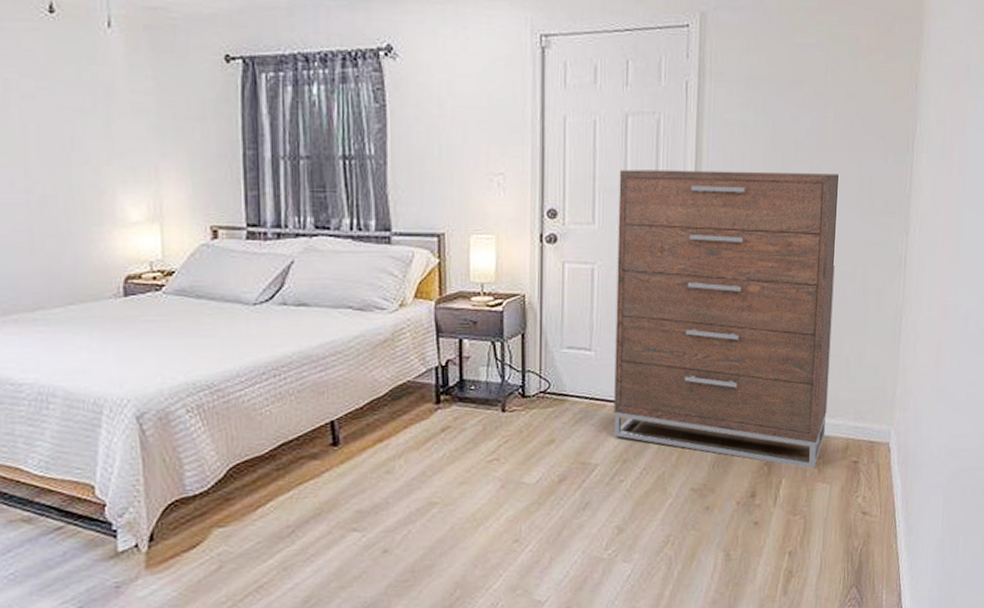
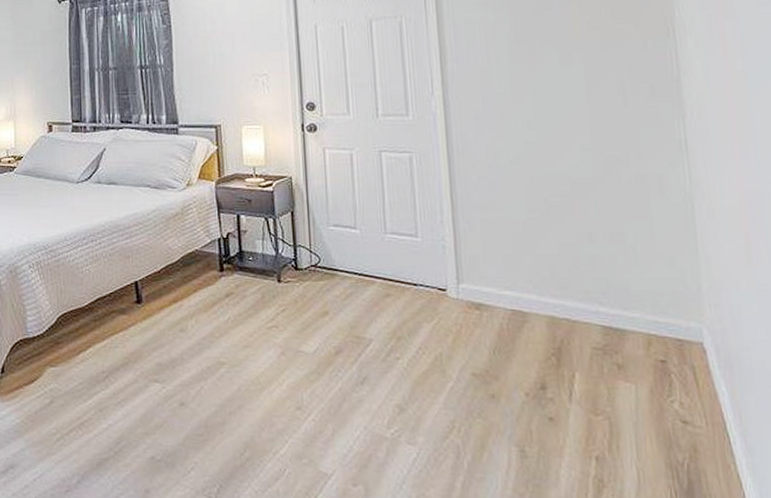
dresser: present [613,169,839,468] -> none [368,61,620,364]

